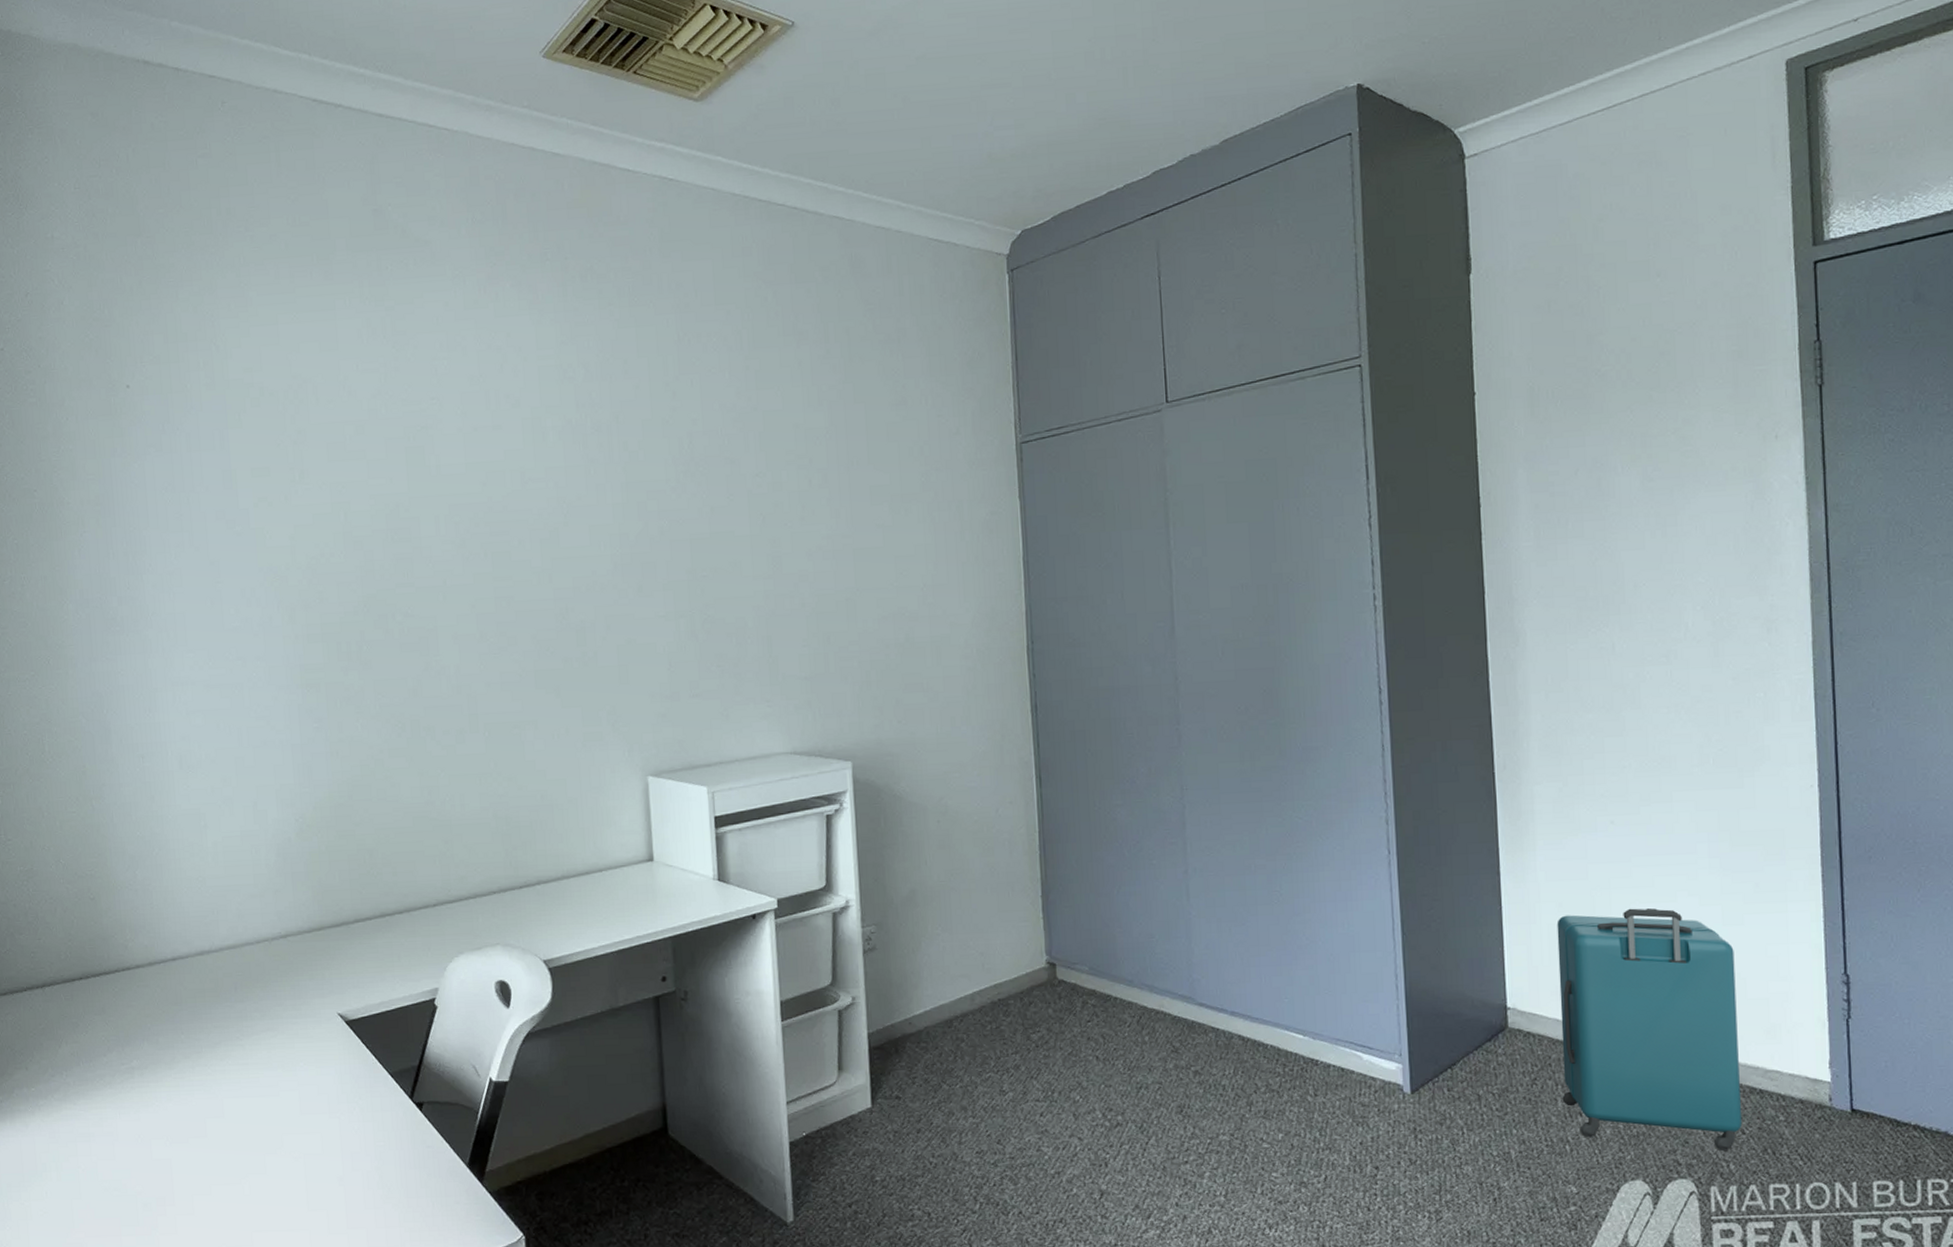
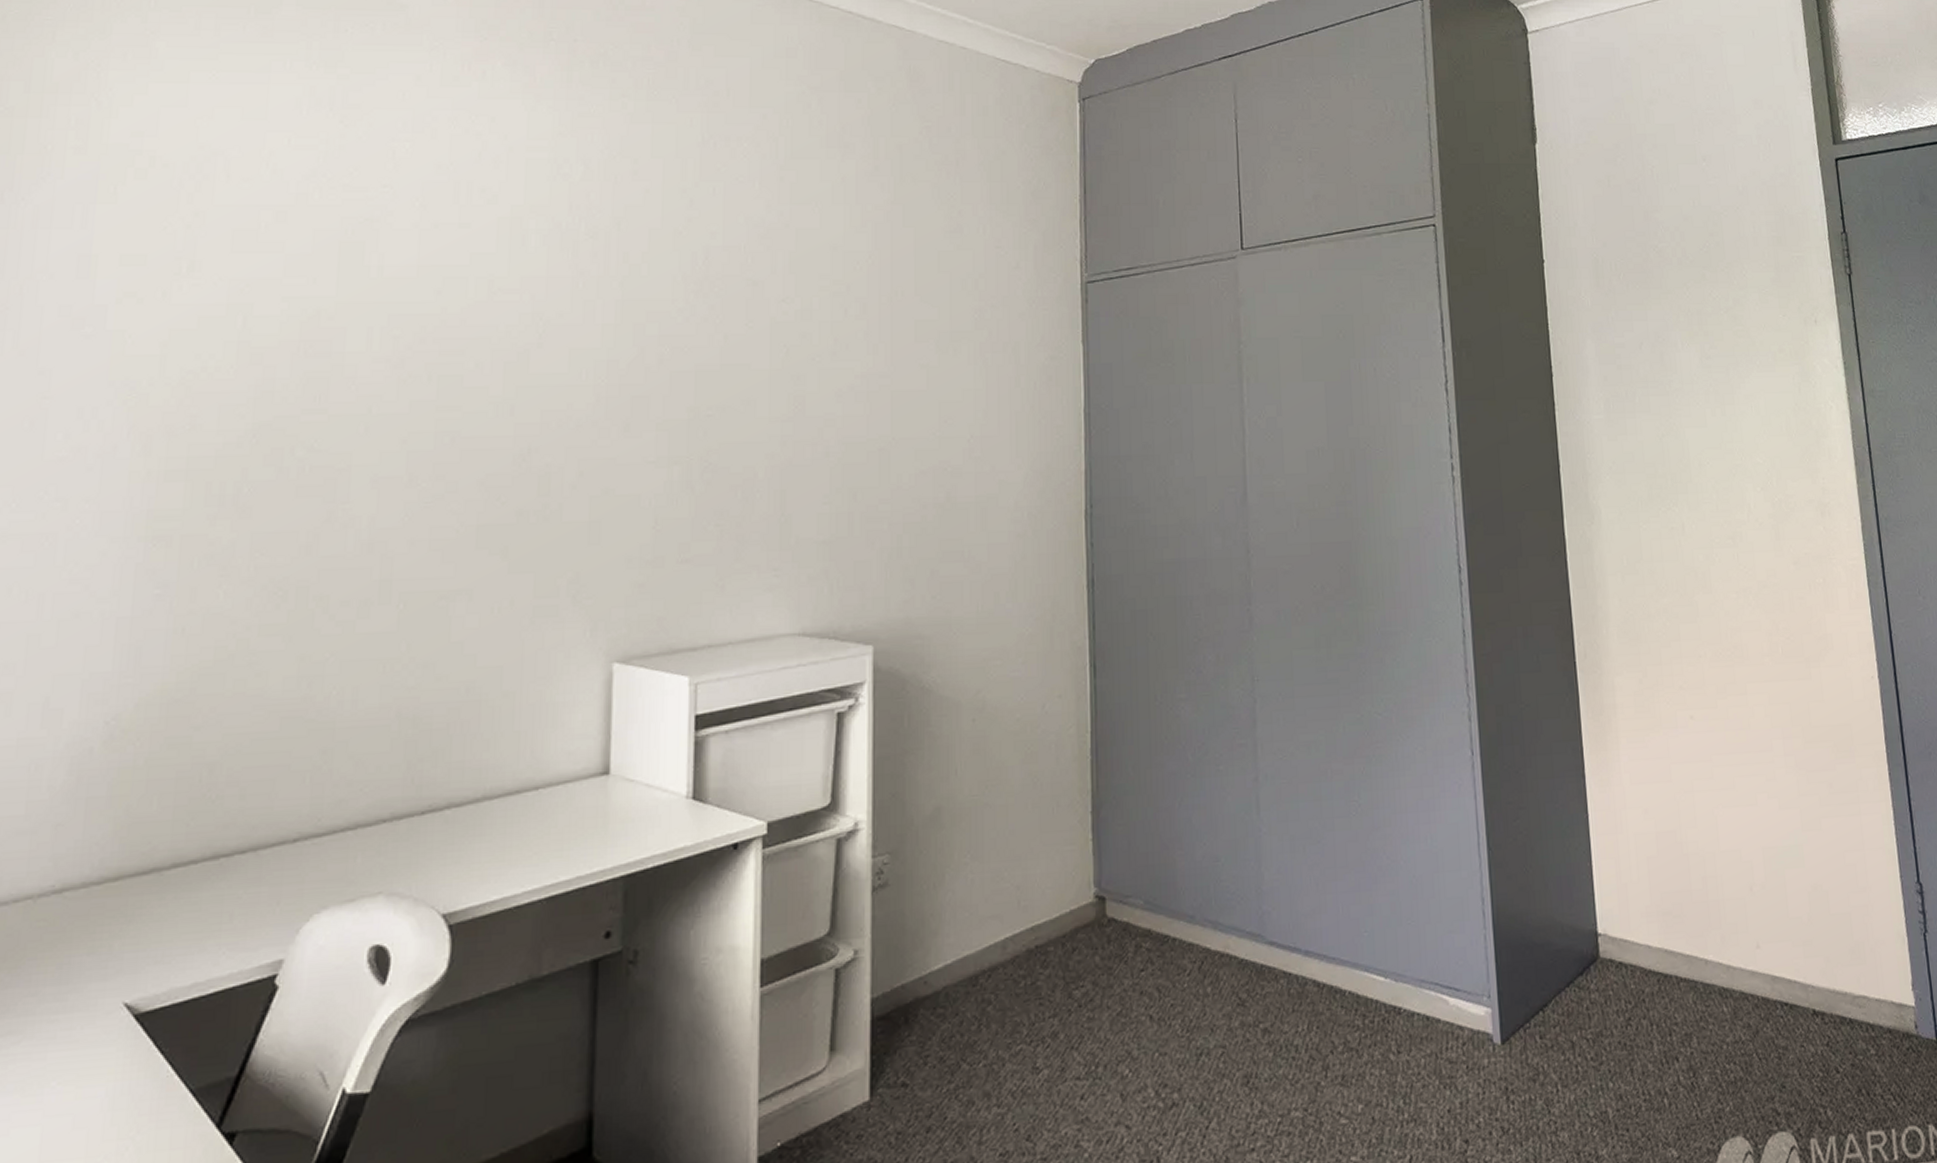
suitcase: present [1557,908,1743,1150] -> none [1643,813,1836,1094]

